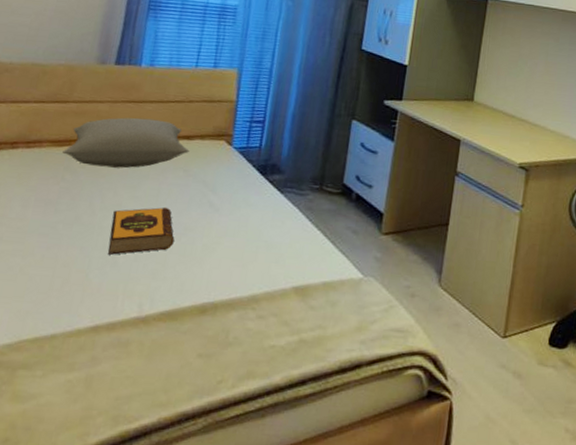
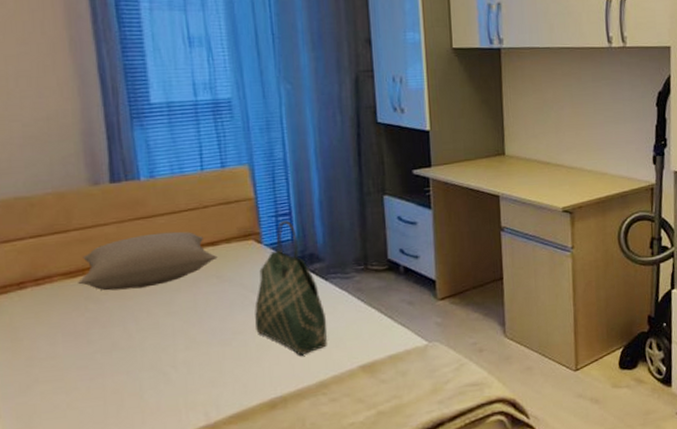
hardback book: present [107,207,175,255] -> none [152,316,225,373]
tote bag: none [206,127,273,264] -> present [255,220,327,355]

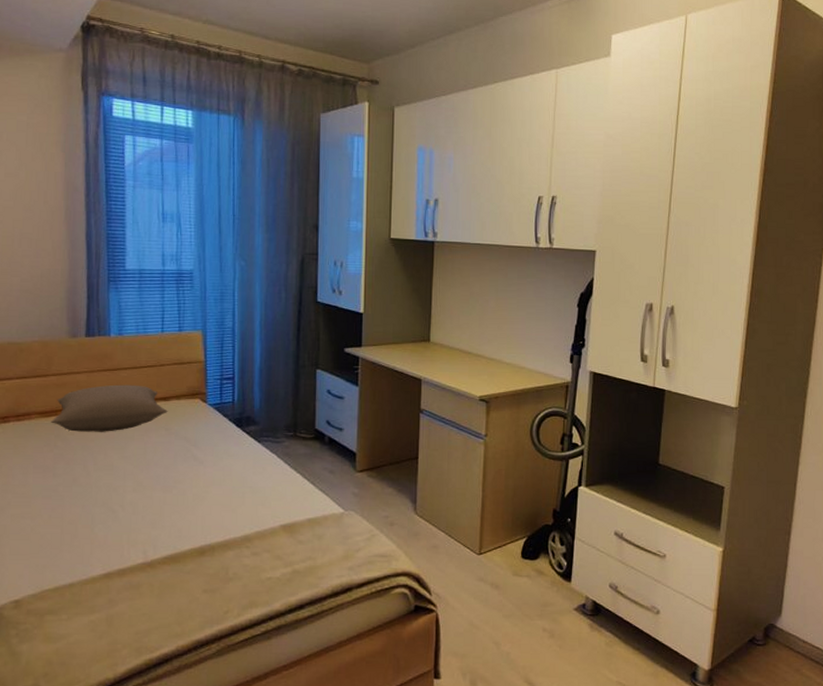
tote bag: present [255,220,327,355] -> none [194,383,256,508]

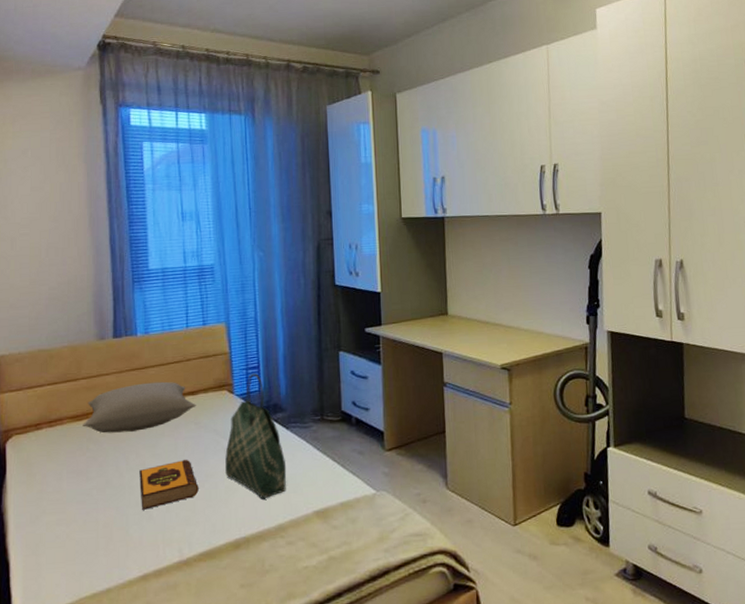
hardback book: none [106,463,166,510] -> present [139,459,199,510]
tote bag: none [194,383,256,508] -> present [225,373,287,498]

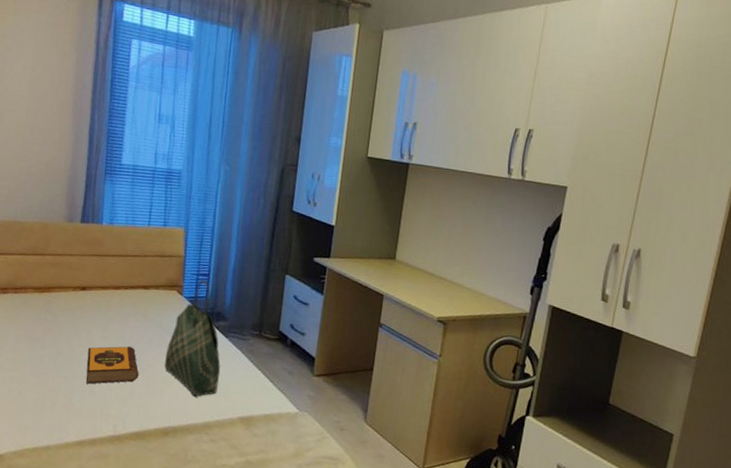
pillow: present [83,381,196,434] -> none [44,269,147,313]

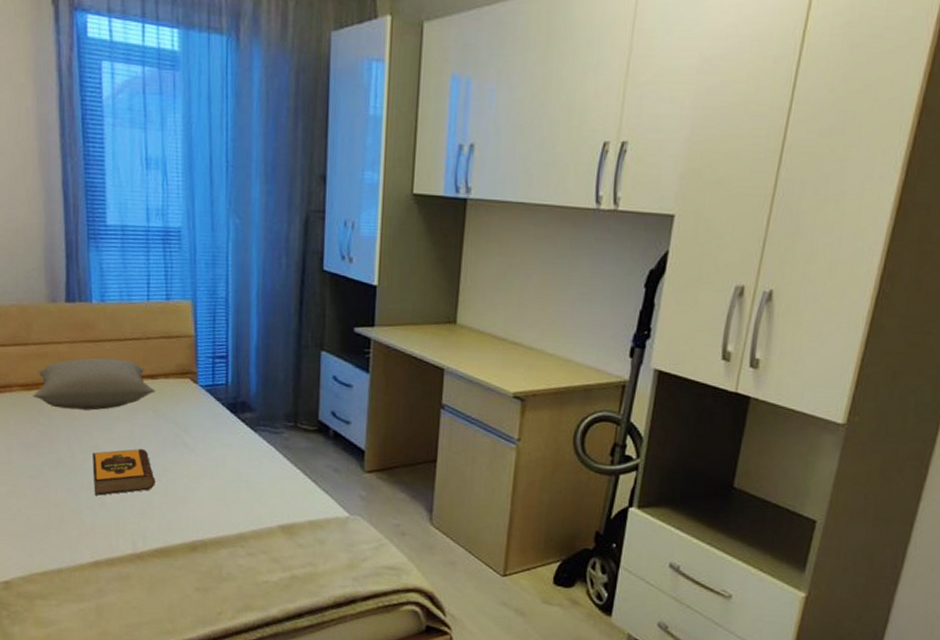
pillow: none [44,269,147,313] -> present [33,358,156,411]
tote bag: present [164,279,221,396] -> none [185,363,252,503]

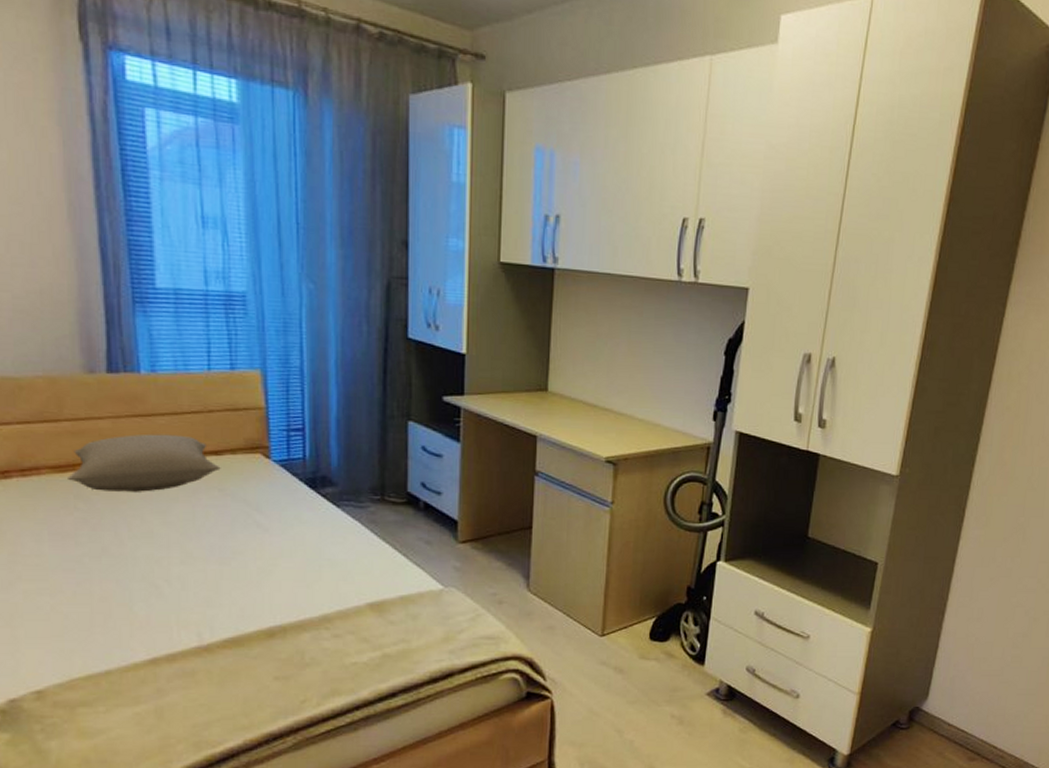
hardback book: present [93,448,155,496] -> none [146,530,223,585]

